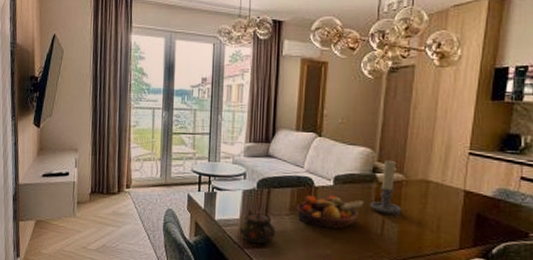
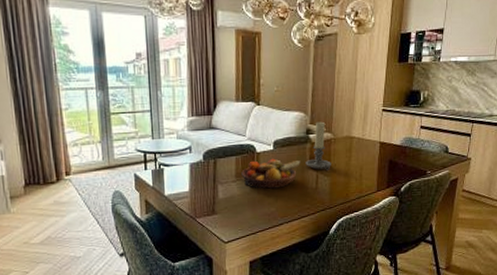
teapot: present [239,209,276,244] -> none [189,180,225,212]

